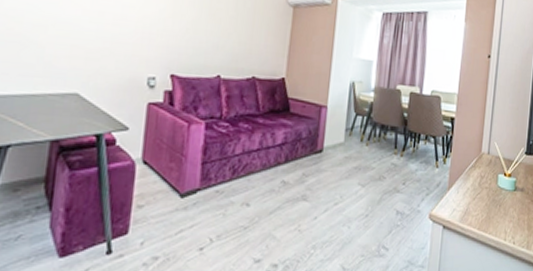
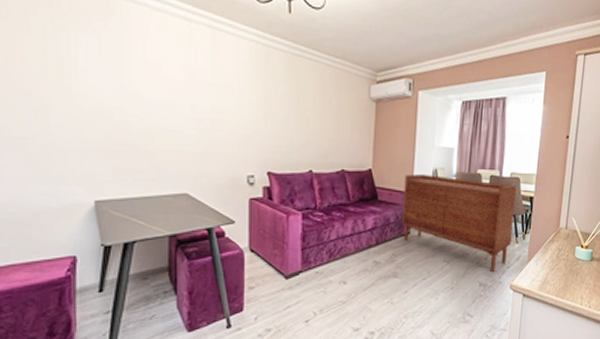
sideboard: none [315,86,437,198] -> present [402,173,516,272]

